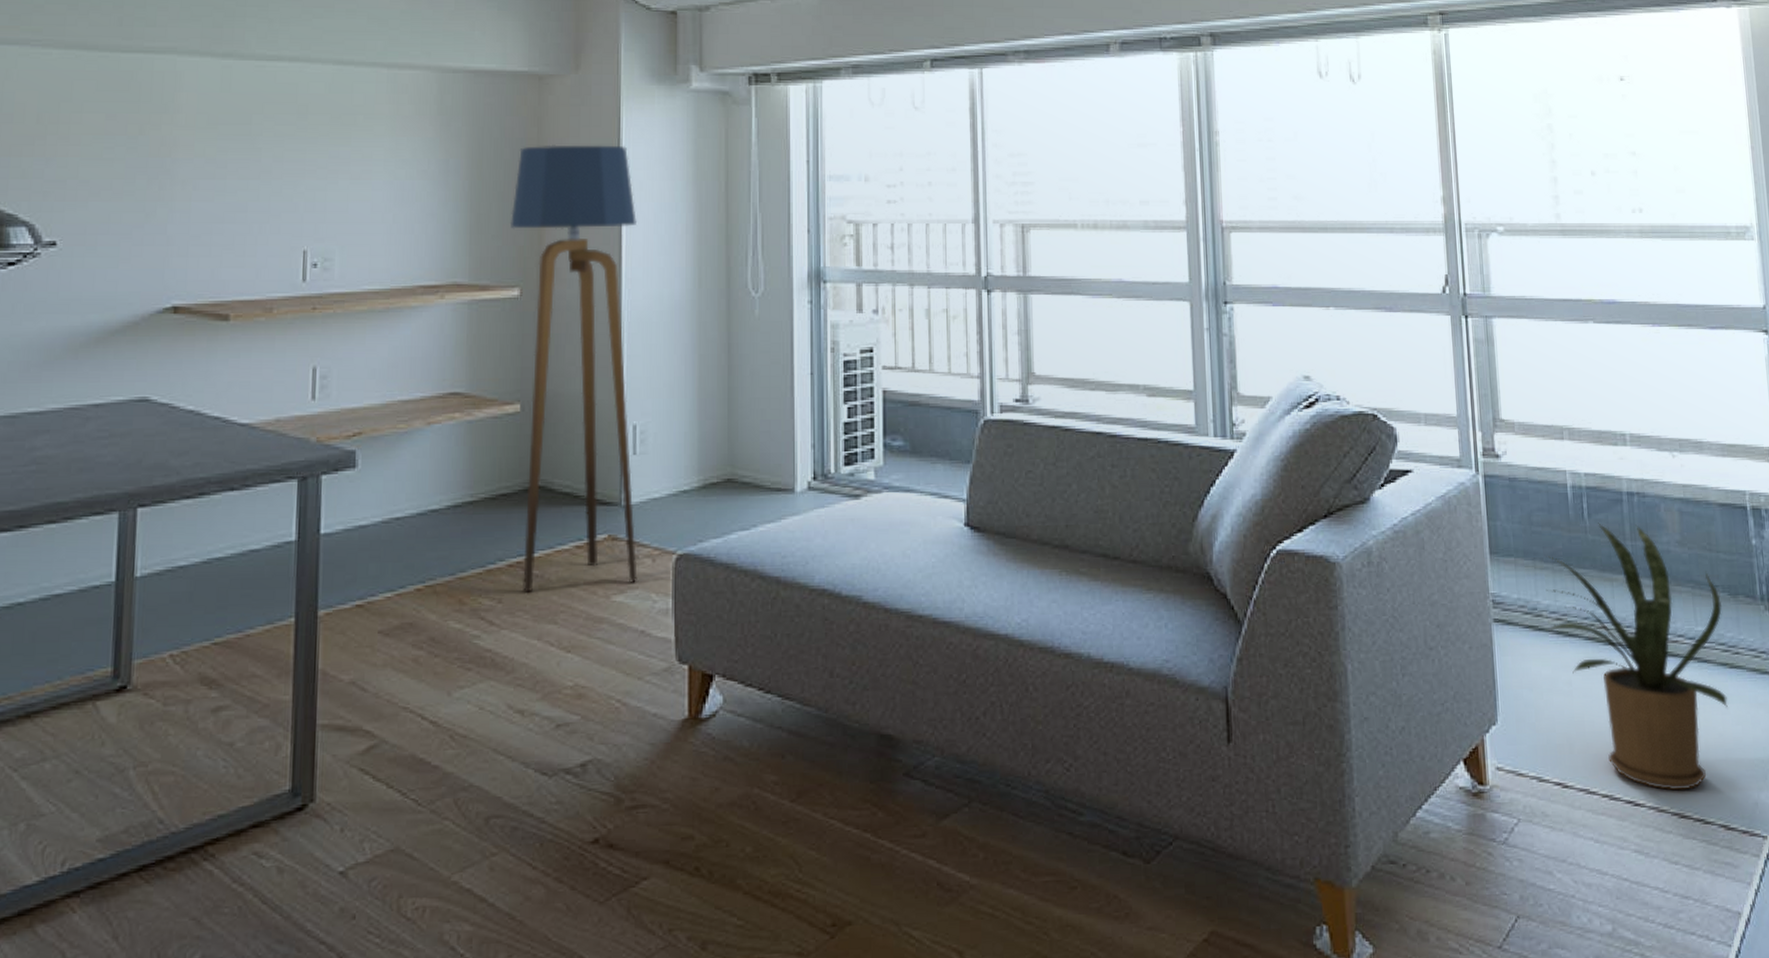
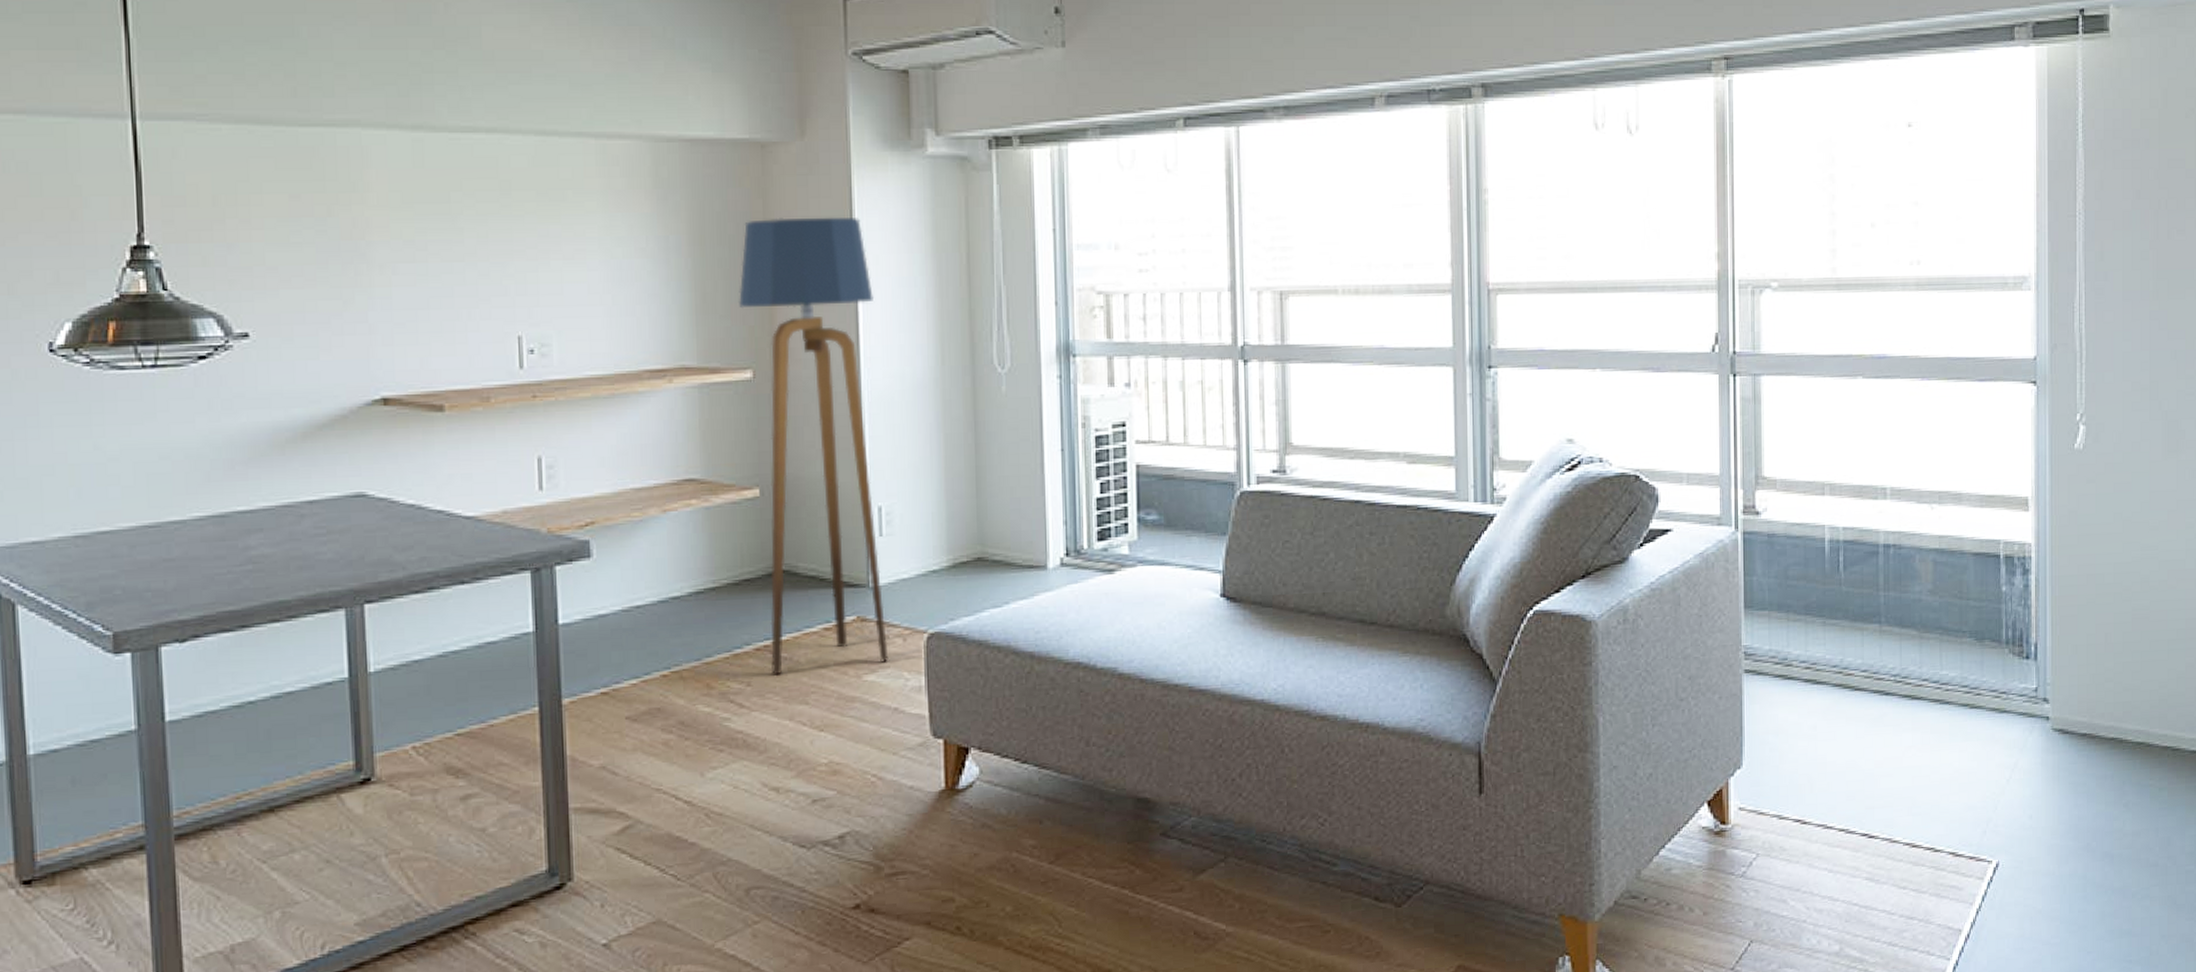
house plant: present [1546,523,1728,791] -> none [1795,575,1967,823]

